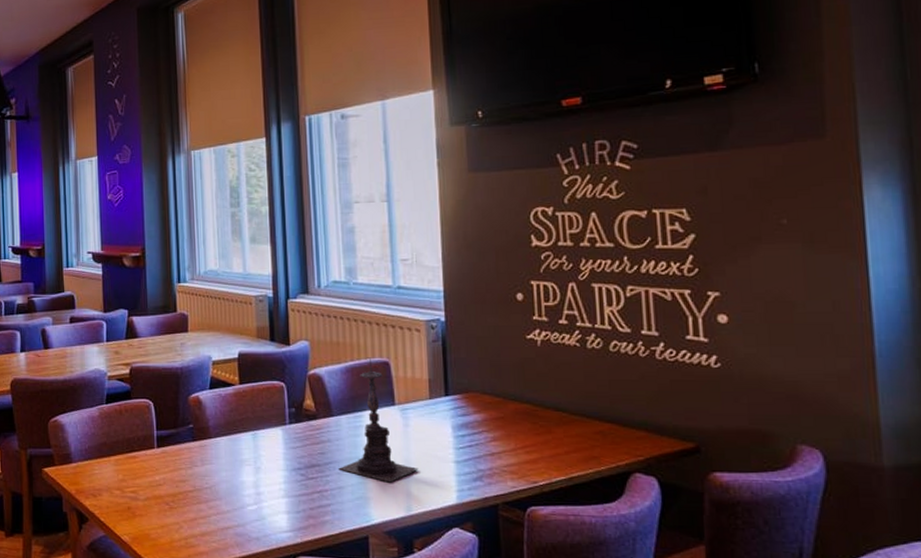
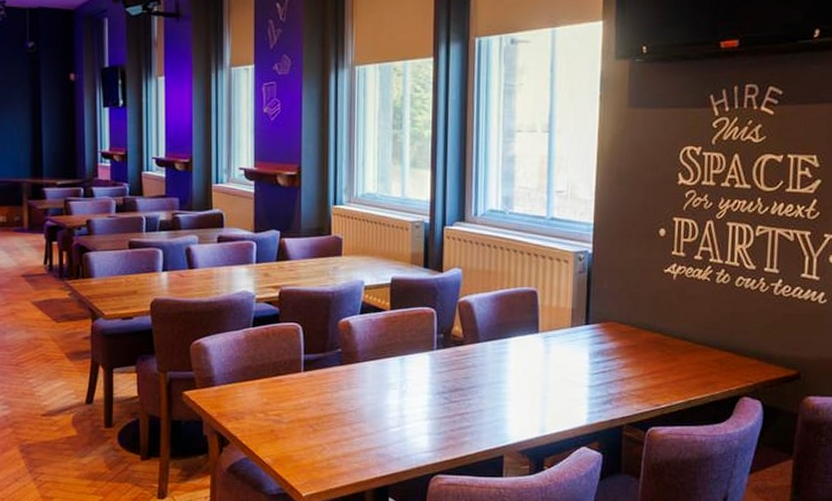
candle holder: present [338,357,419,483] -> none [480,286,555,406]

